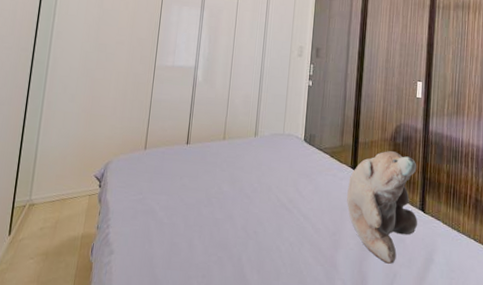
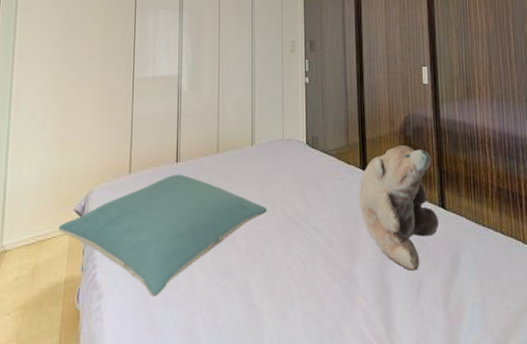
pillow: none [79,154,264,259] -> present [58,174,268,298]

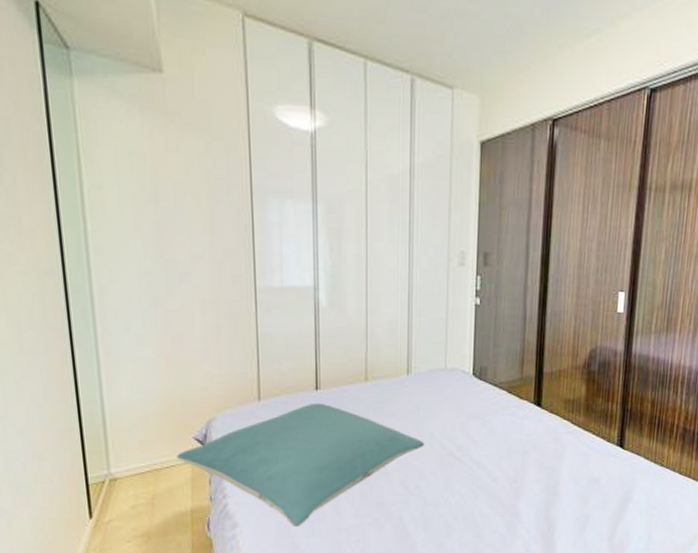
stuffed animal: present [359,146,440,271] -> none [530,381,616,507]

